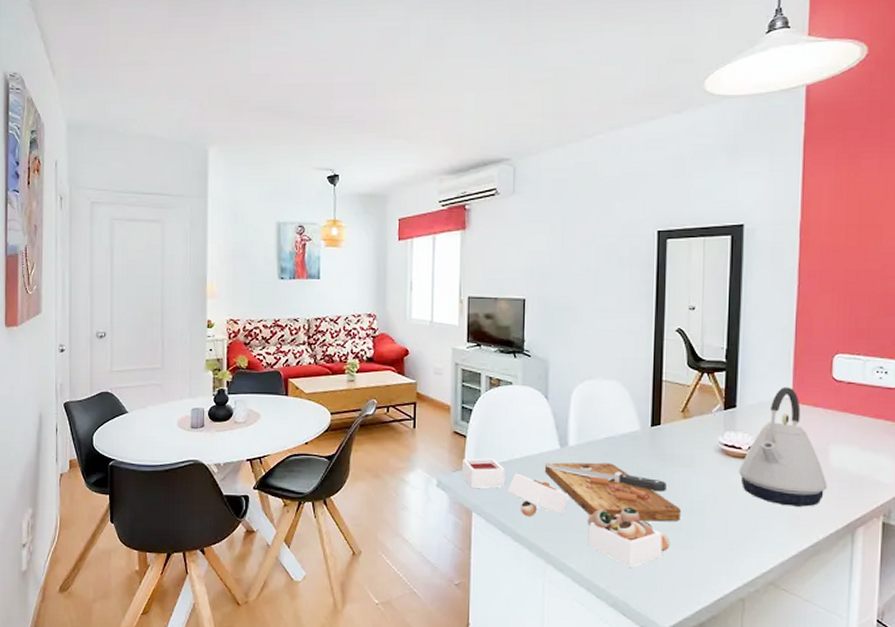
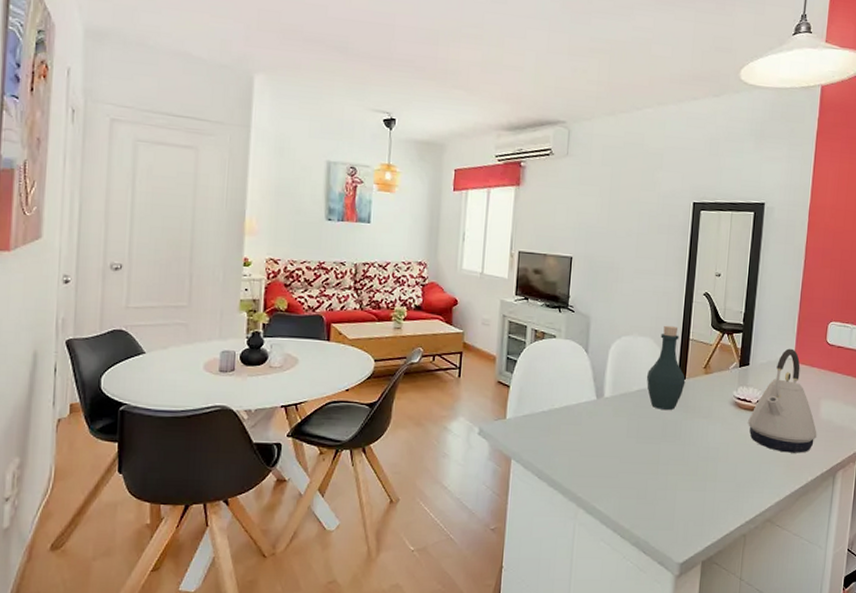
cutting board: present [461,458,680,567] -> none [502,407,698,509]
bottle: none [615,366,661,459] -> present [646,325,686,410]

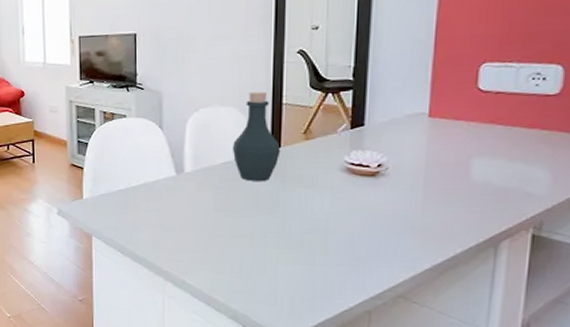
kettle: present [748,348,817,453] -> none [366,101,468,222]

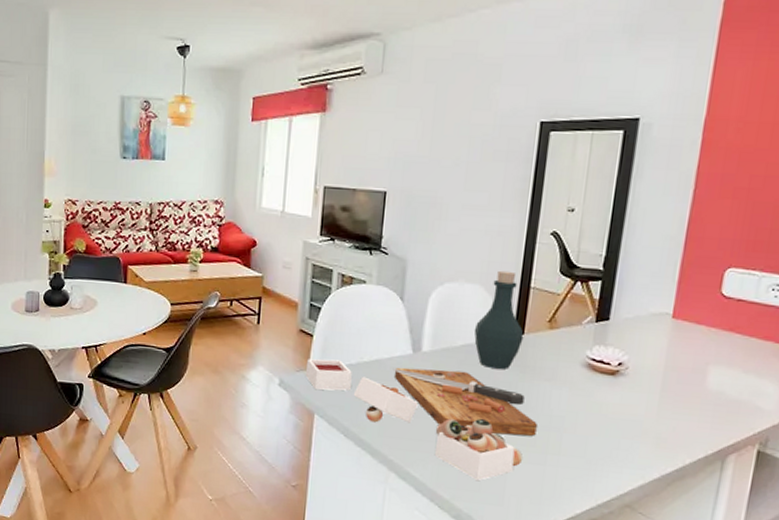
cutting board: none [80,186,302,283] -> present [305,359,537,480]

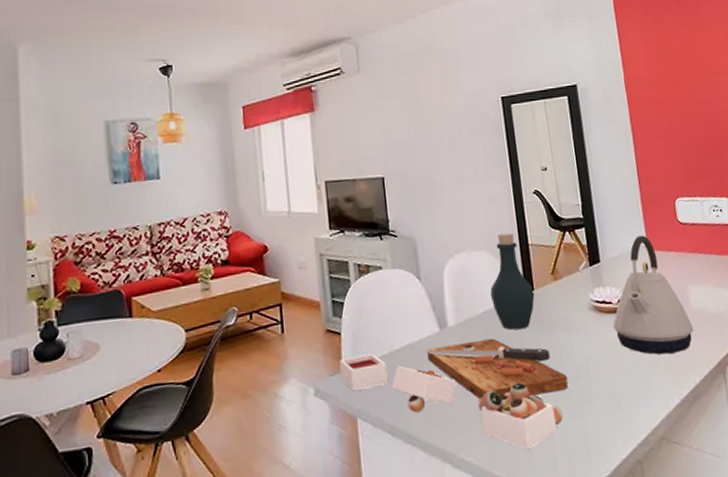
kettle: none [605,300,702,430] -> present [613,235,694,355]

